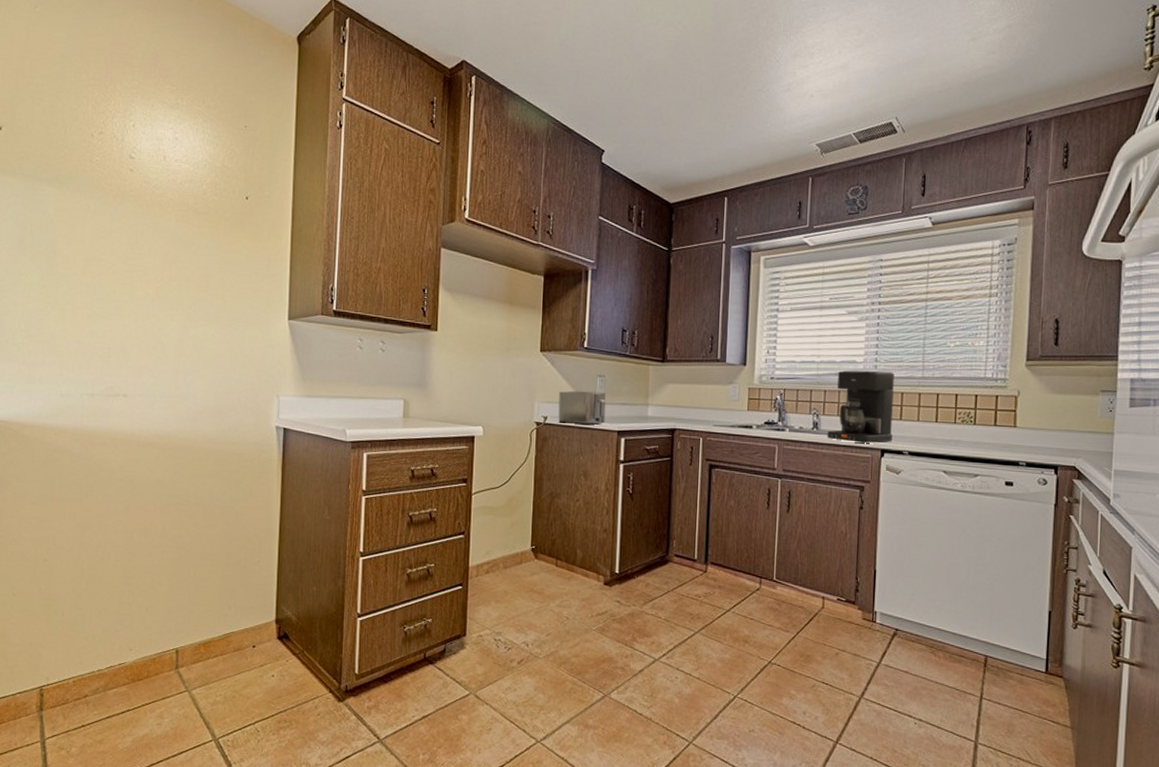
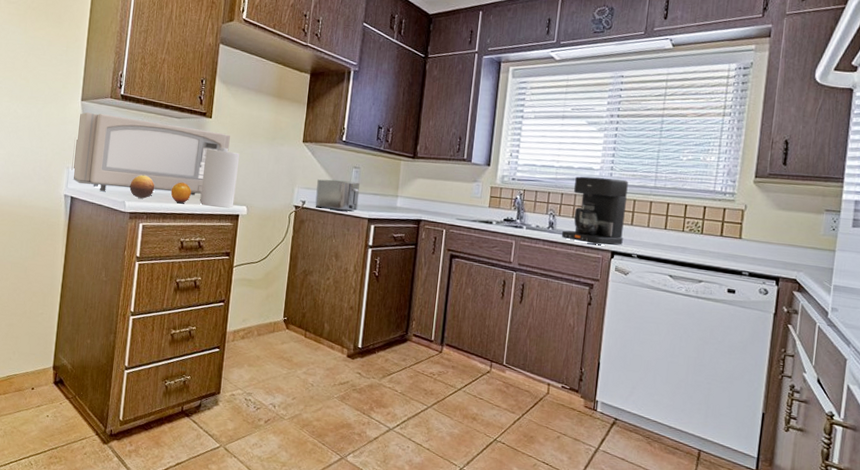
microwave: none [282,332,459,420] -> present [71,112,230,196]
fruit: none [349,398,378,425] -> present [129,174,155,199]
fruit: none [396,404,420,428] -> present [170,182,192,204]
paper towel holder: none [430,362,472,430] -> present [200,147,240,208]

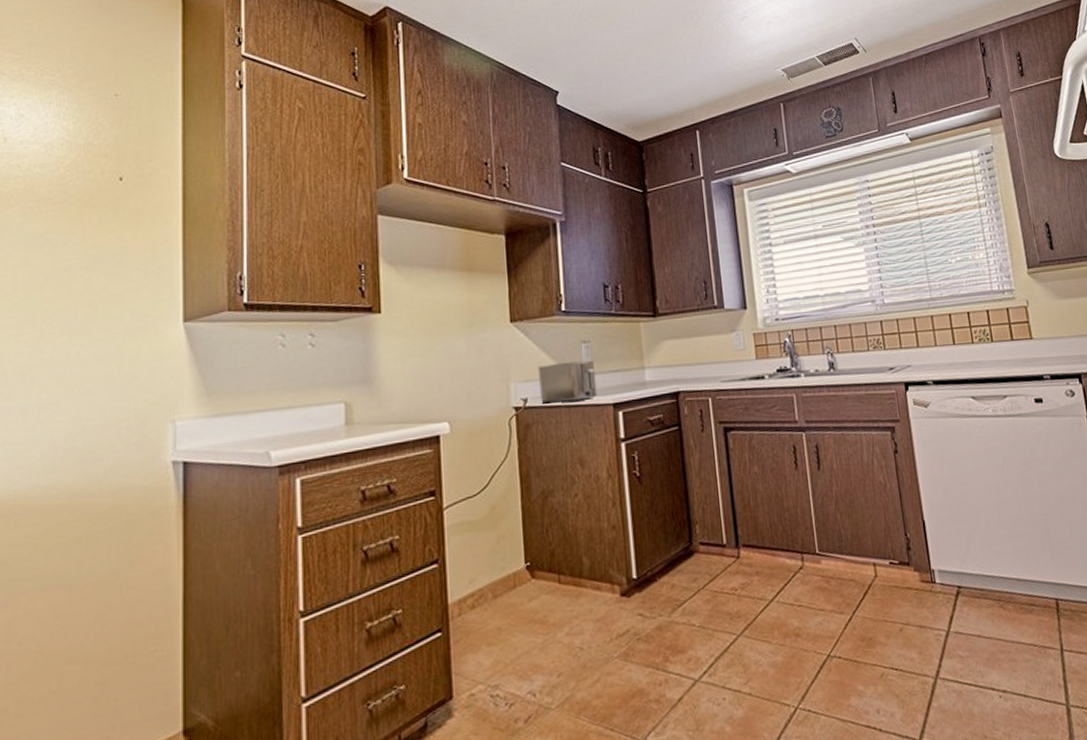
microwave: present [71,112,230,196] -> none [179,329,412,444]
fruit: present [129,174,155,199] -> none [273,408,312,443]
fruit: present [170,182,192,204] -> none [336,407,368,438]
paper towel holder: present [200,147,240,208] -> none [379,348,430,433]
coffee maker: present [561,176,628,245] -> none [845,296,914,380]

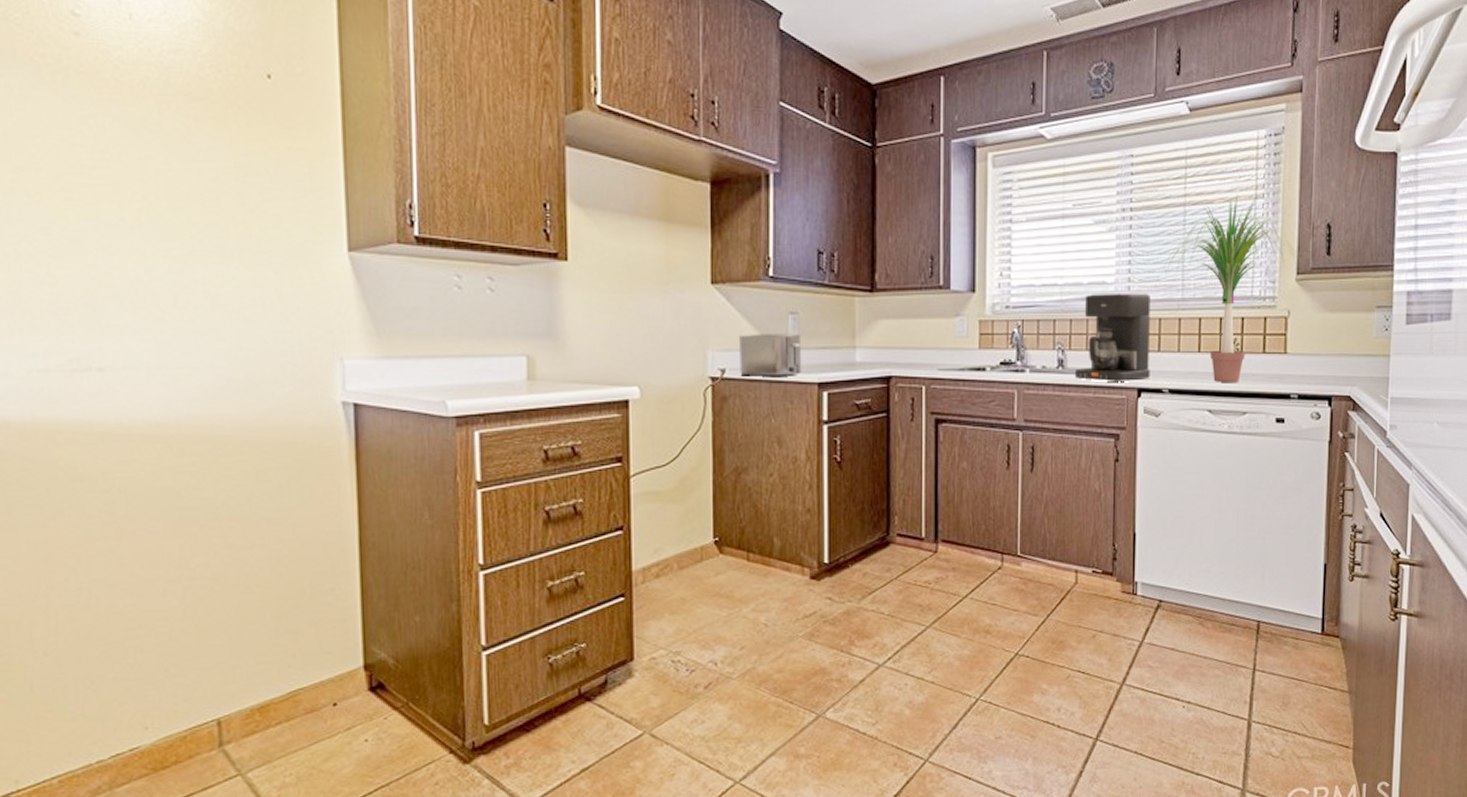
coffee maker: none [845,296,914,380] -> present [1074,293,1150,383]
potted plant: none [909,205,1032,371] -> present [1162,194,1303,383]

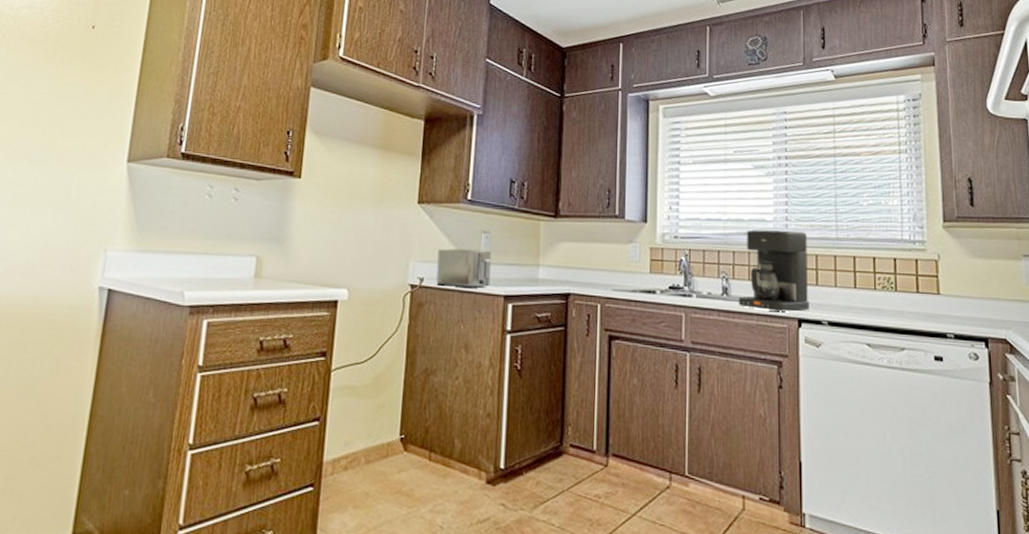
potted plant: present [1162,194,1303,383] -> none [817,149,949,320]

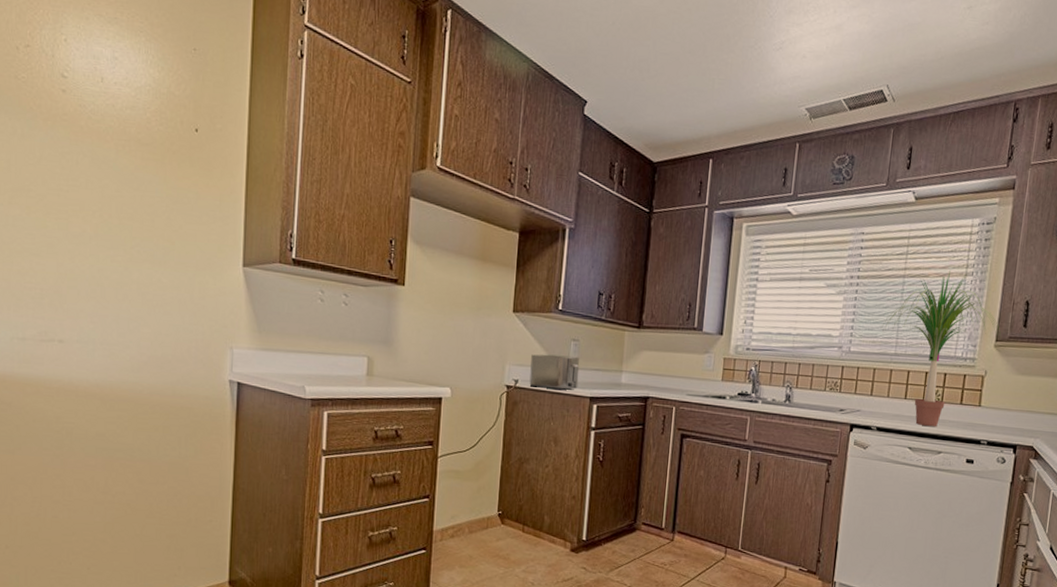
coffee maker: present [738,229,809,312] -> none [798,344,868,418]
potted plant: none [817,149,949,320] -> present [880,271,1002,427]

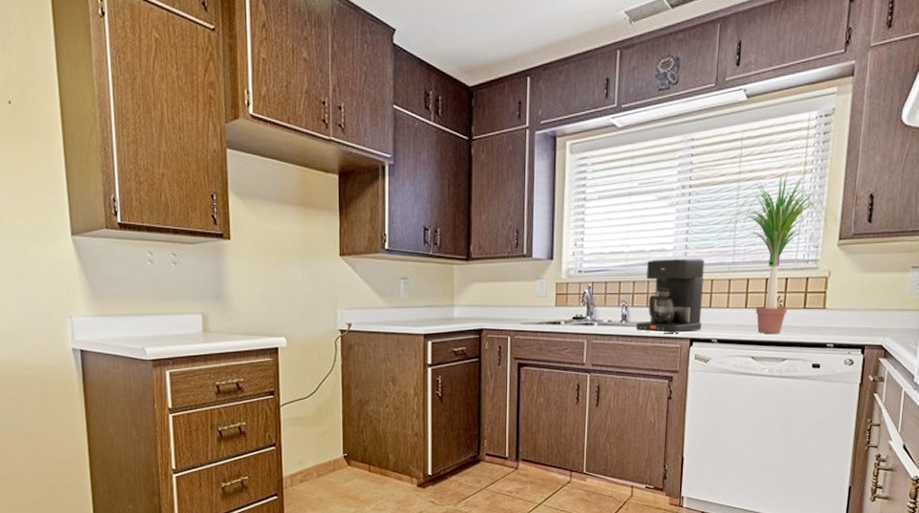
toaster: present [529,354,580,391] -> none [361,295,411,330]
coffee maker: none [798,344,868,418] -> present [635,258,705,334]

